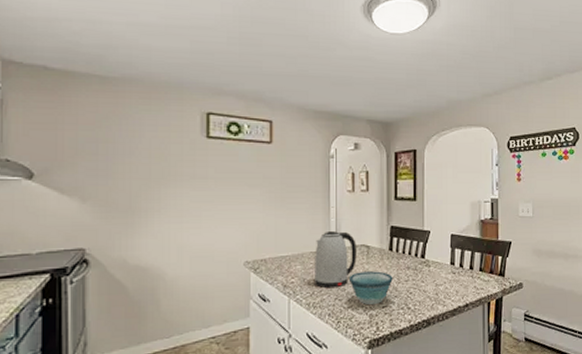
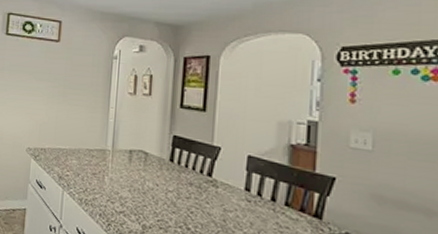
kettle: present [315,230,356,289] -> none [88,131,134,190]
bowl: present [348,271,393,305] -> none [122,177,172,216]

